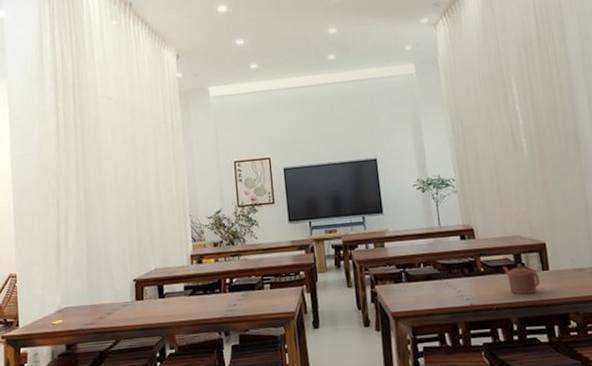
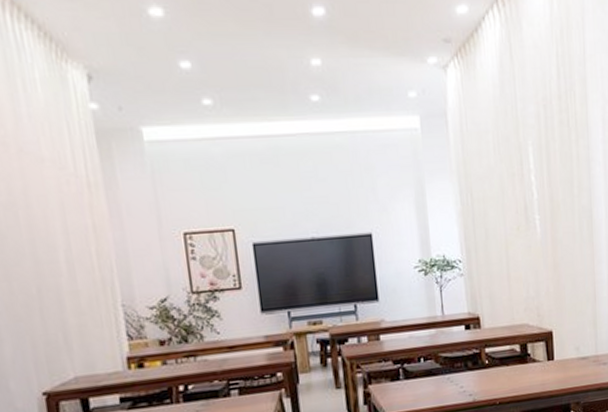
teapot: present [504,264,540,295] -> none [509,354,544,387]

